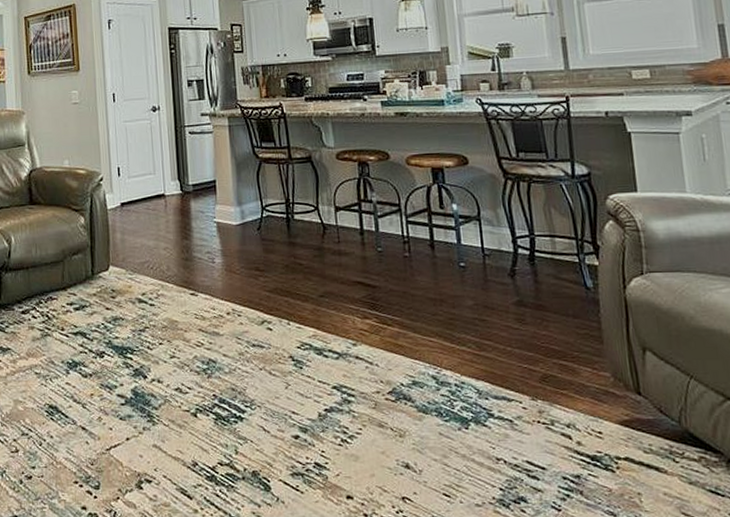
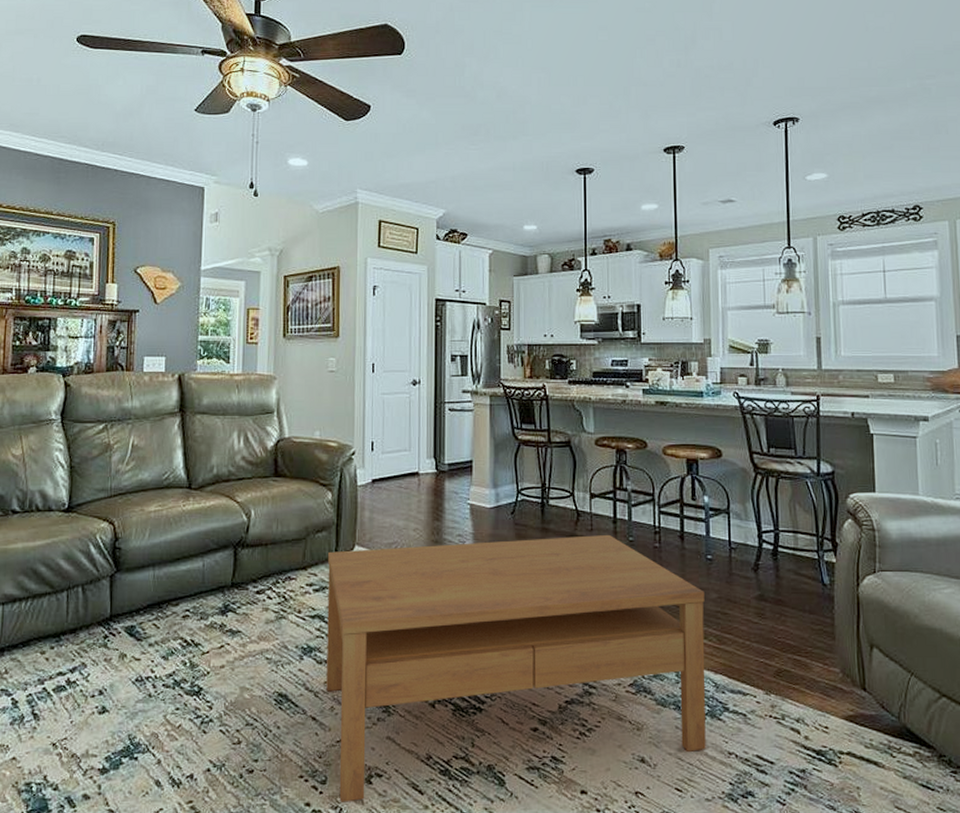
coffee table: none [84,246,473,506] -> present [326,534,706,802]

